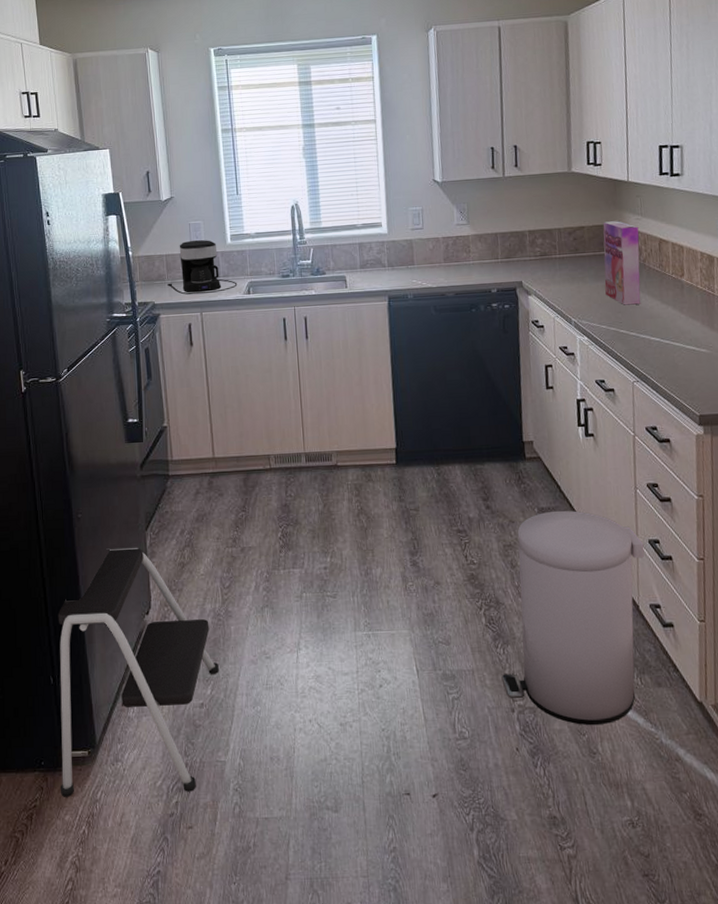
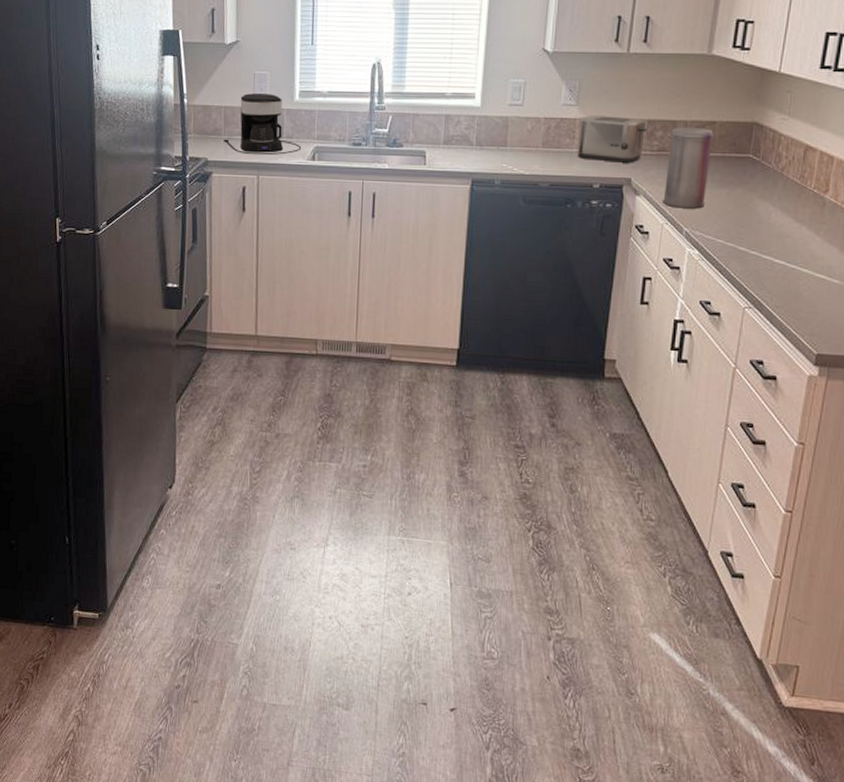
step stool: present [58,547,219,797] -> none [69,416,240,668]
toaster: none [472,230,530,270] -> present [577,115,648,164]
pedal bin: present [501,510,645,725] -> none [541,438,725,667]
canister: none [549,232,586,303] -> present [663,126,714,209]
cereal box: present [603,221,641,305] -> none [729,118,783,220]

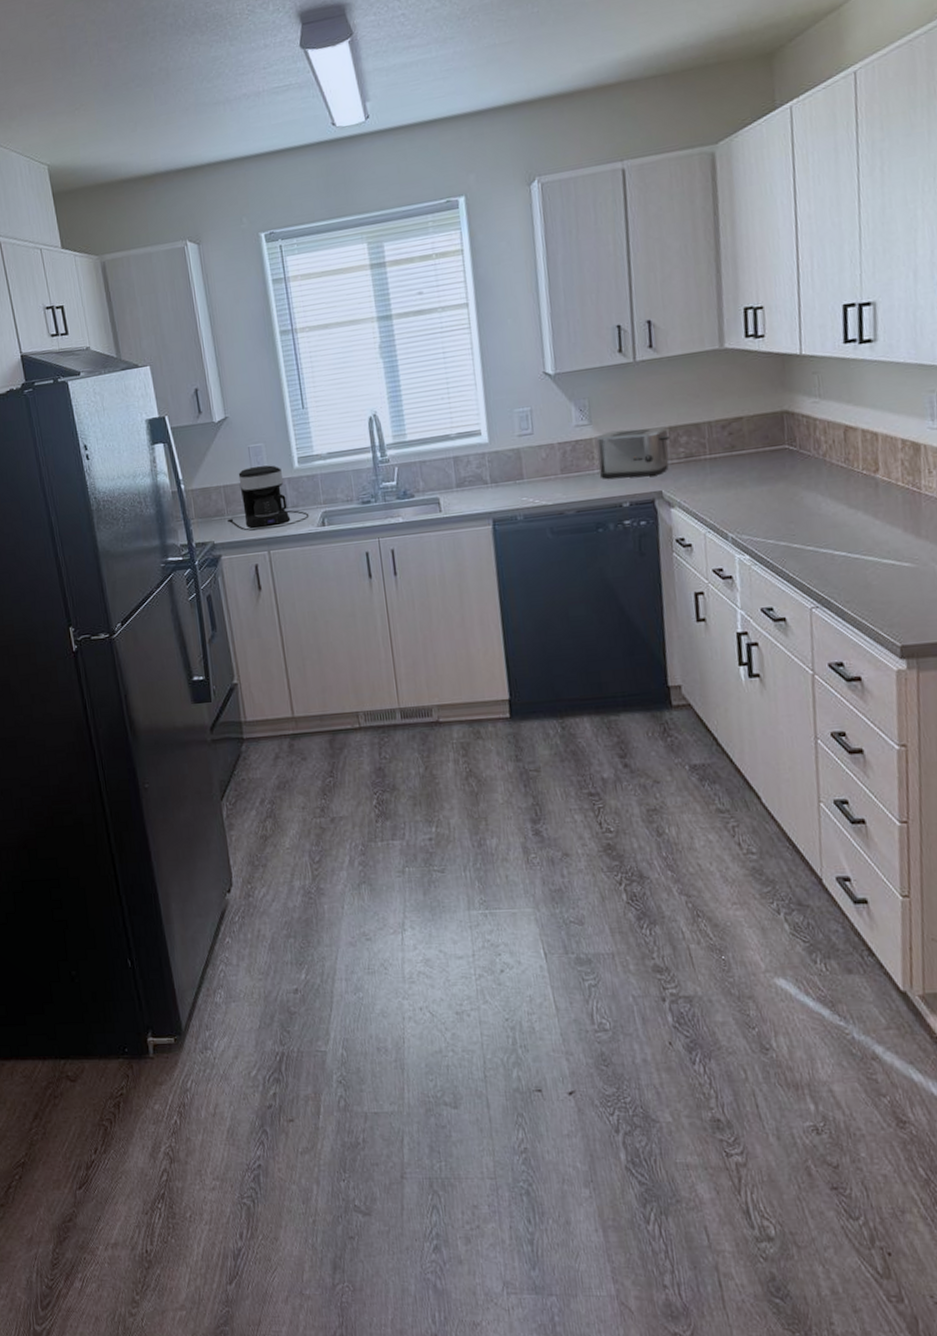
canister: present [663,126,714,209] -> none [695,425,747,515]

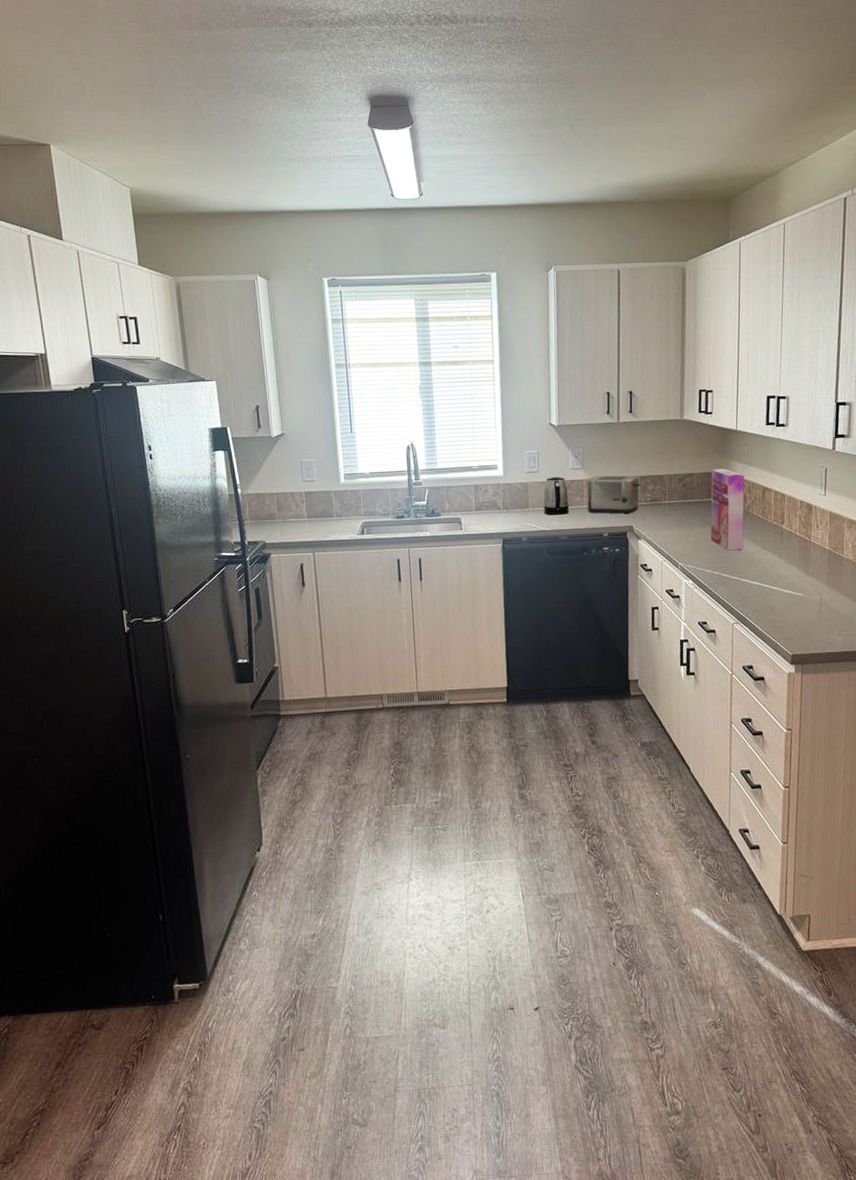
coffee maker: present [227,465,310,531] -> none [278,478,351,535]
kettle: none [541,436,577,486] -> present [543,476,570,515]
cereal box: none [767,406,820,513] -> present [710,468,745,551]

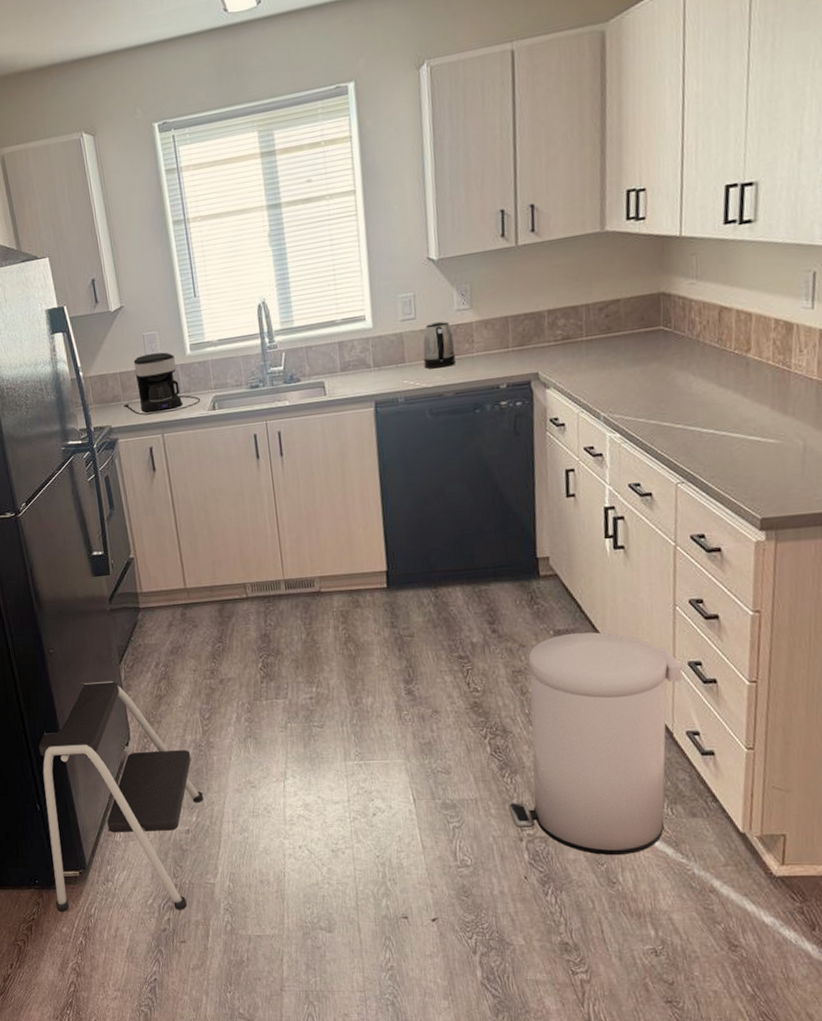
step stool: none [166,786,331,1028] -> present [38,681,203,912]
coffee maker: none [278,478,351,535] -> present [124,352,201,416]
toaster: present [586,475,642,514] -> none [476,310,549,362]
pedal bin: none [601,744,737,940] -> present [508,632,683,855]
cereal box: present [710,468,745,551] -> none [644,288,693,393]

